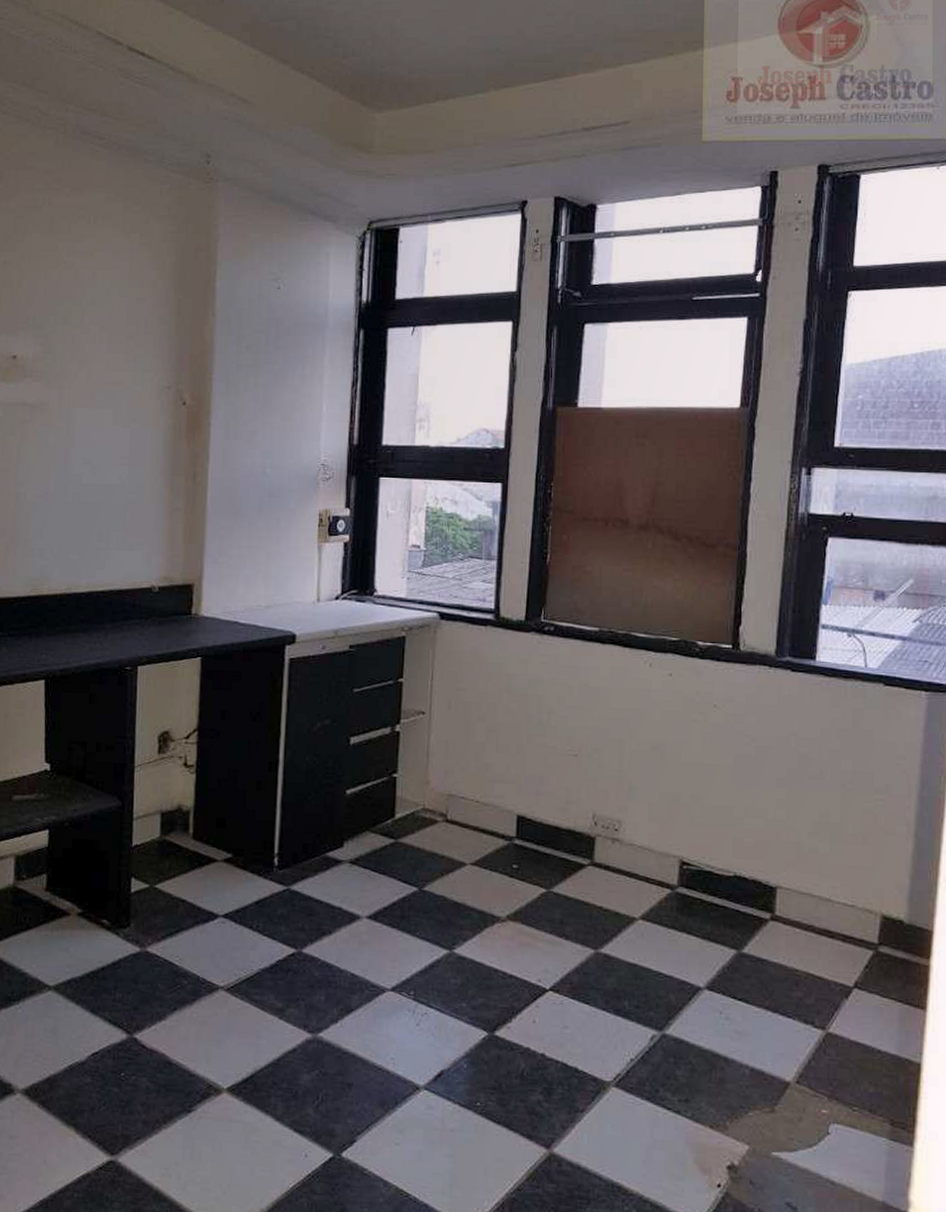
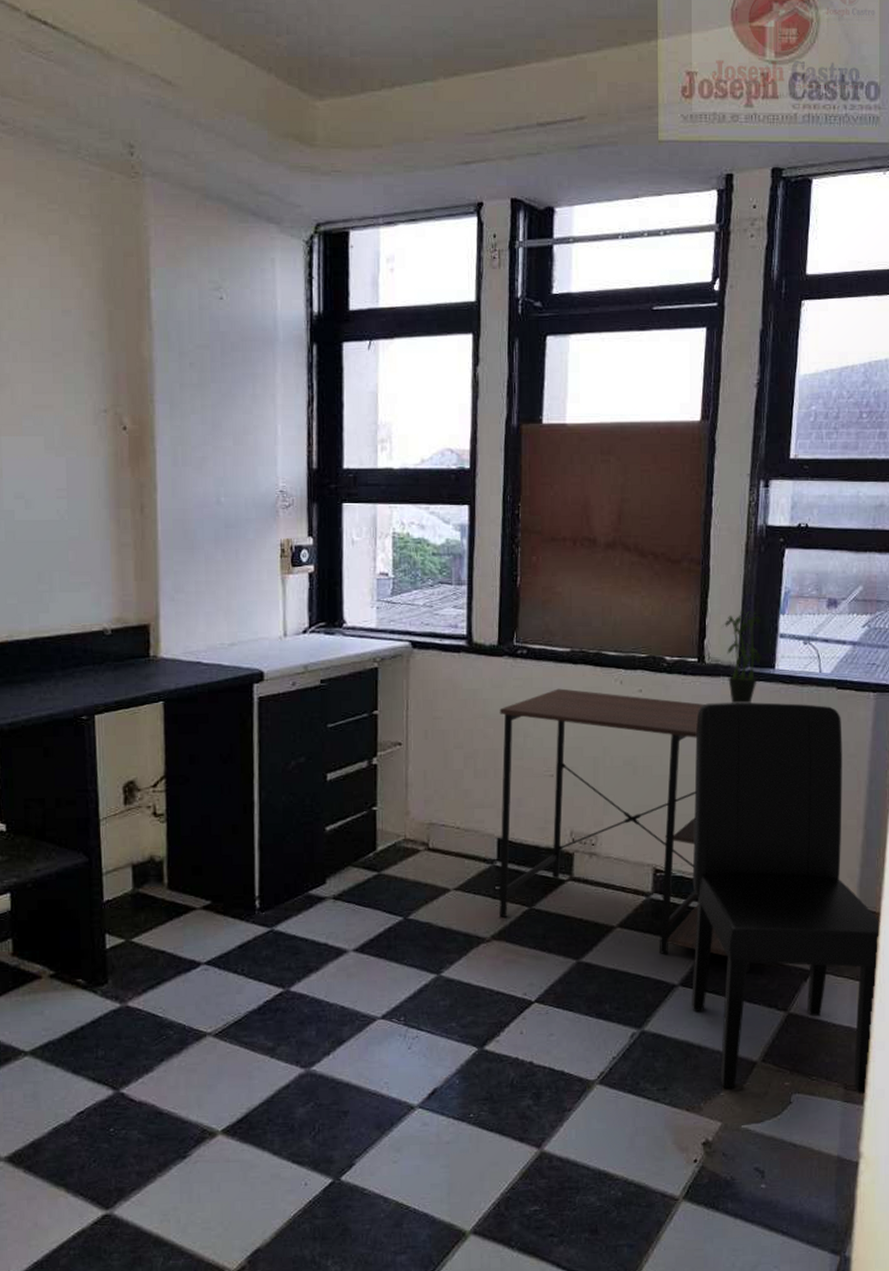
desk: none [516,667,784,983] -> present [499,688,750,973]
chair: none [718,691,934,1133] -> present [692,701,881,1093]
potted plant: none [757,599,802,695] -> present [721,610,762,704]

